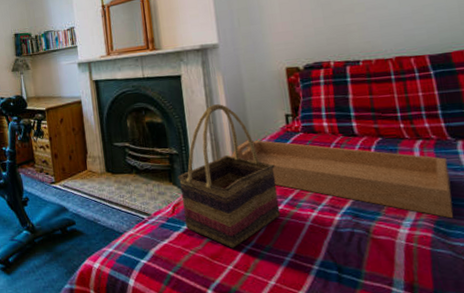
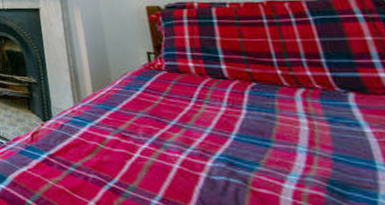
woven basket: present [177,104,281,248] -> none [36,38,145,184]
serving tray: present [231,140,454,219] -> none [91,74,350,179]

